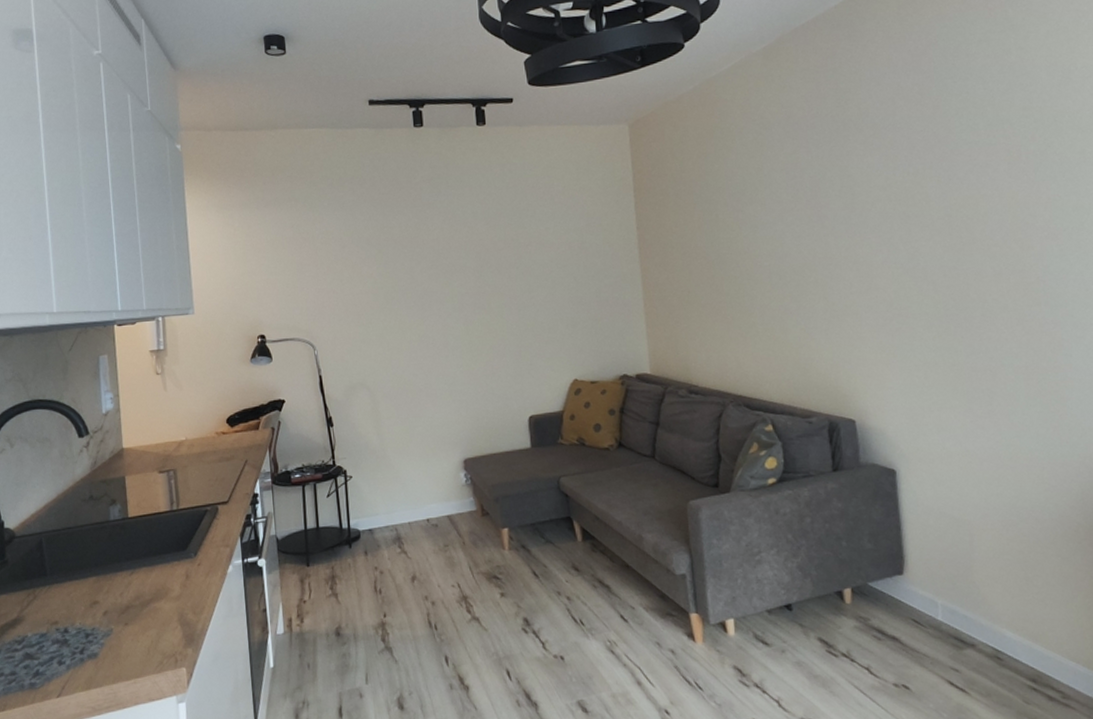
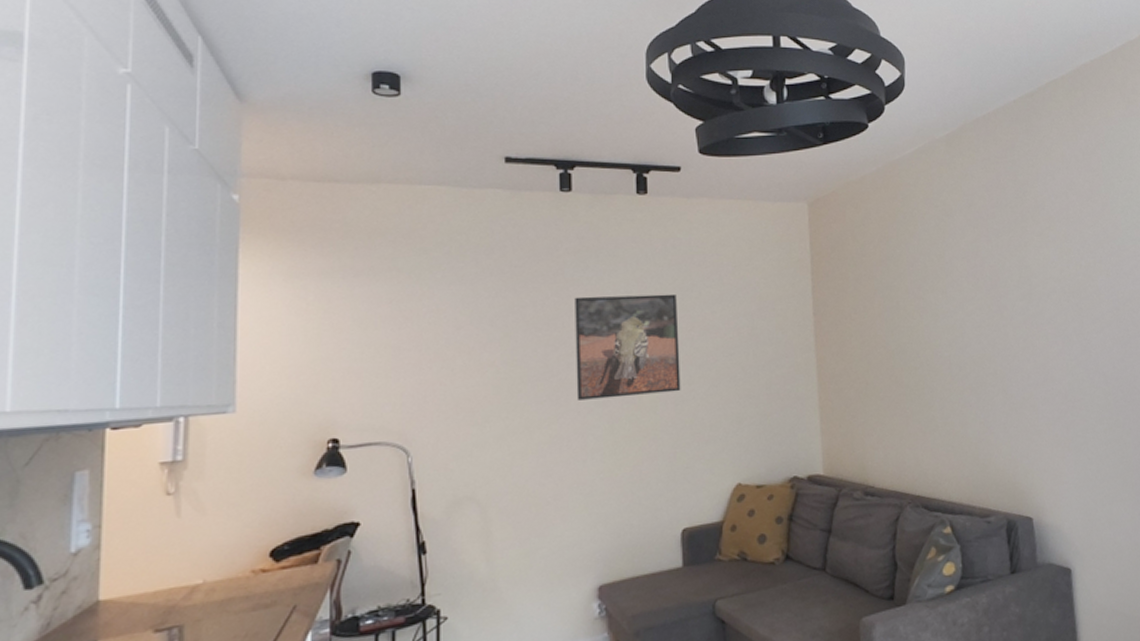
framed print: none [431,213,522,306] -> present [575,293,681,400]

